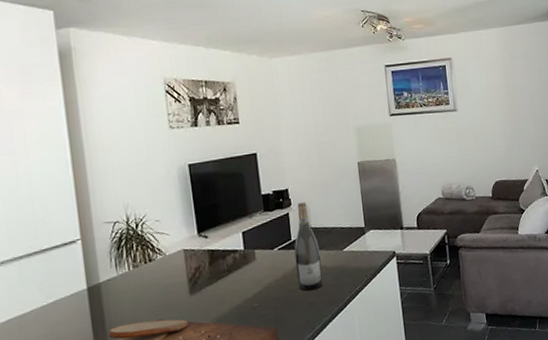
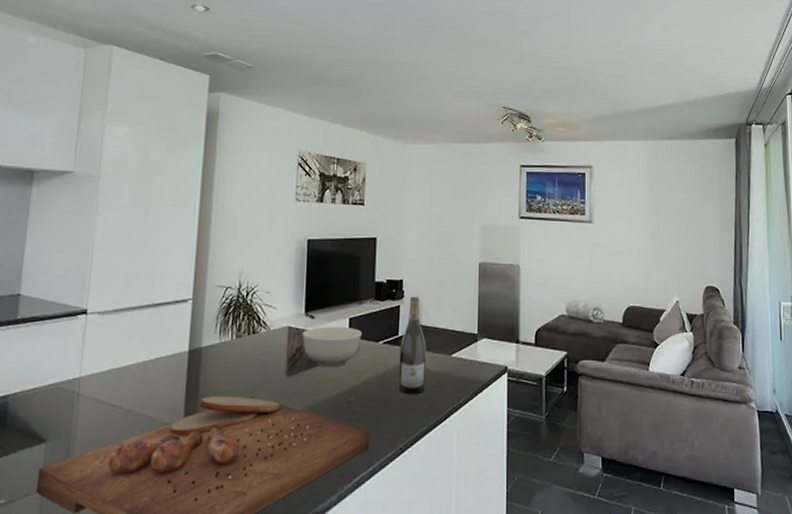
bowl: none [199,240,257,281] -> present [302,326,363,368]

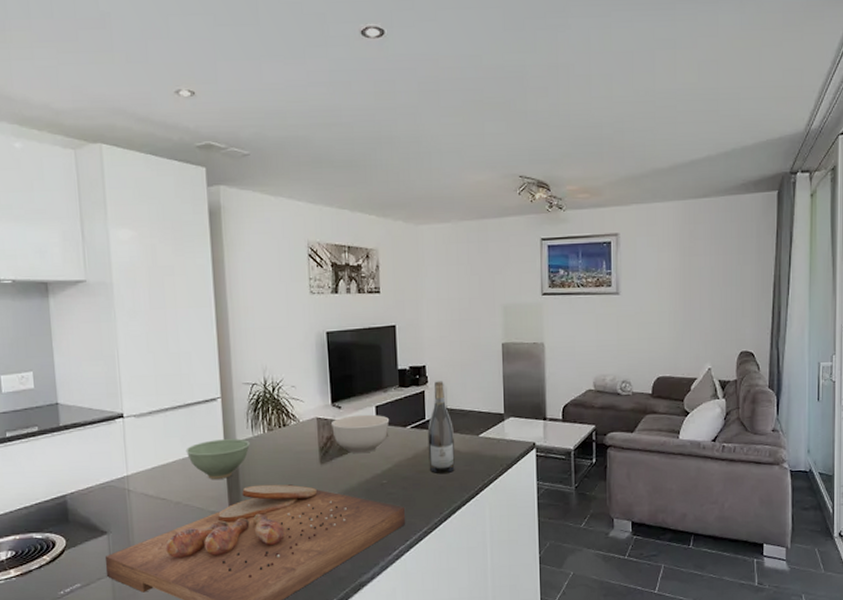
bowl: none [147,344,216,387] -> present [185,438,250,479]

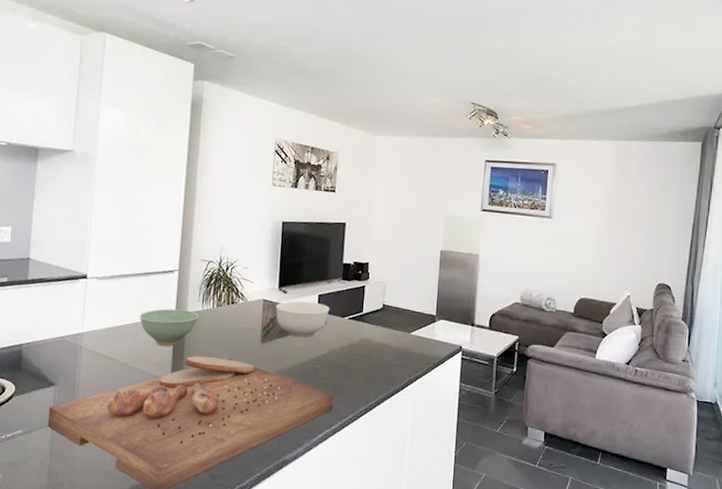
wine bottle: present [427,381,455,474] -> none [361,278,388,366]

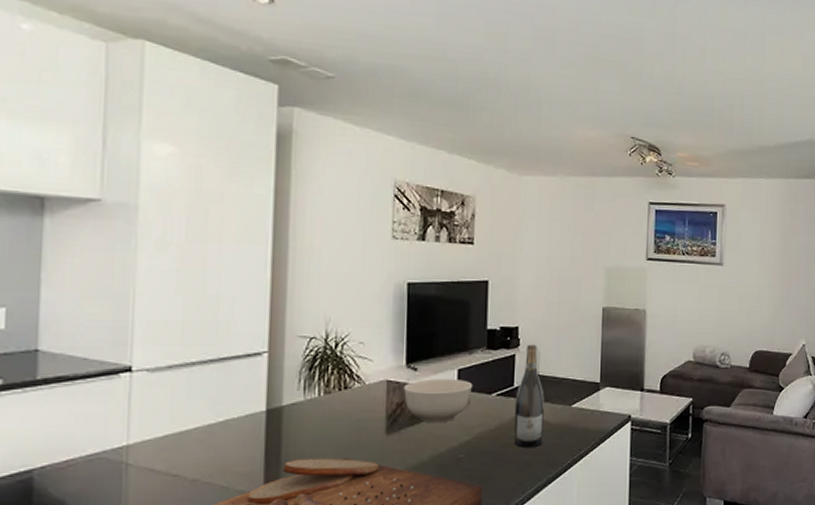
bowl: present [139,308,199,346] -> none [213,402,300,451]
wine bottle: none [361,278,388,366] -> present [514,344,544,448]

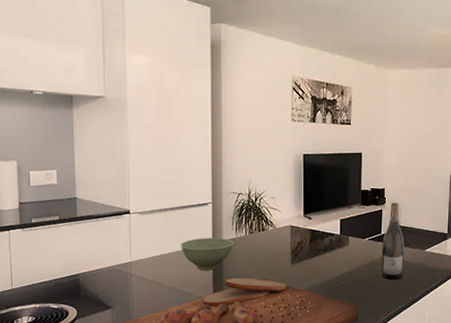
bowl: none [213,402,300,451] -> present [180,238,234,270]
bowl: present [404,378,473,423] -> none [303,225,352,258]

